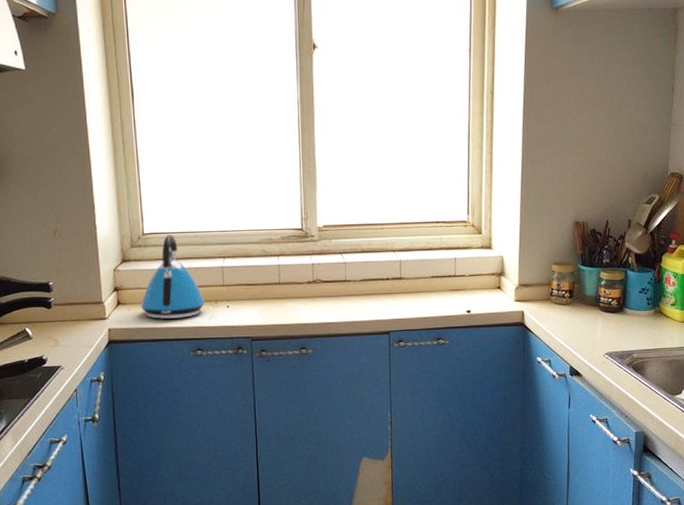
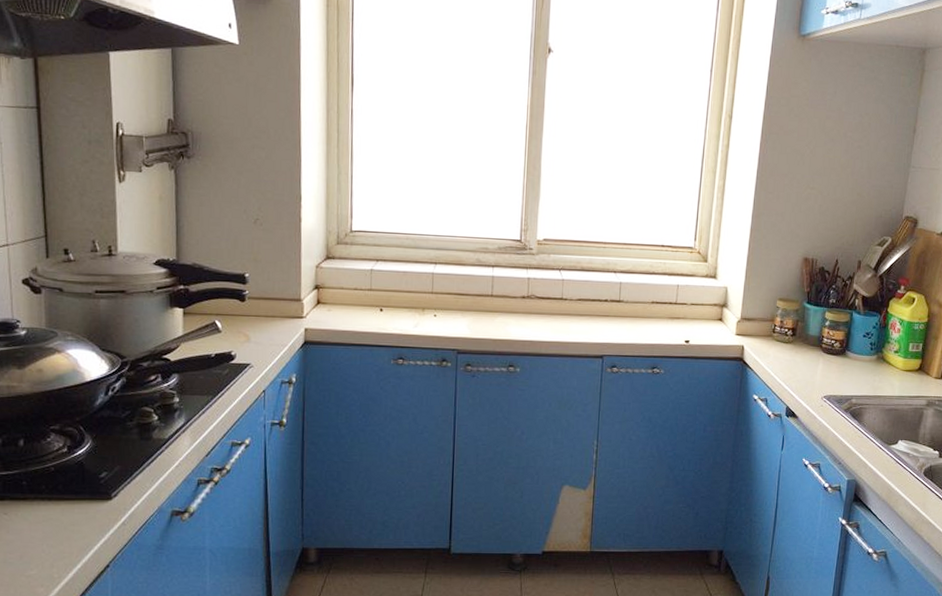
kettle: present [140,235,205,319] -> none [341,234,411,324]

